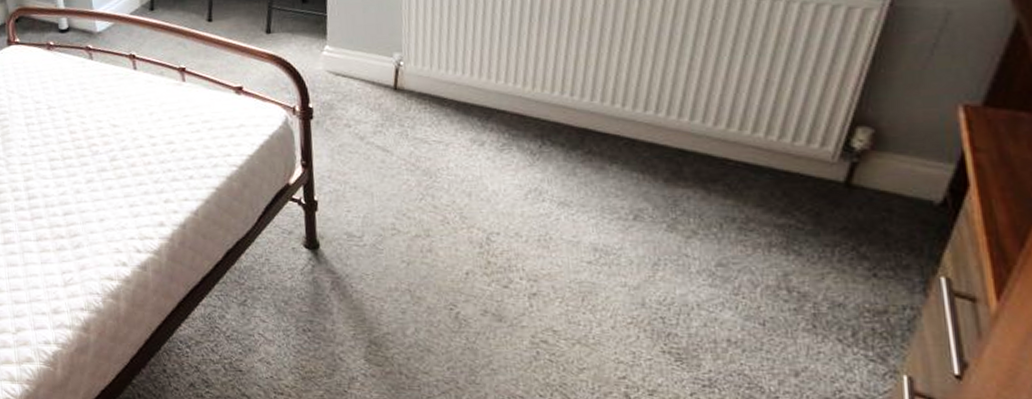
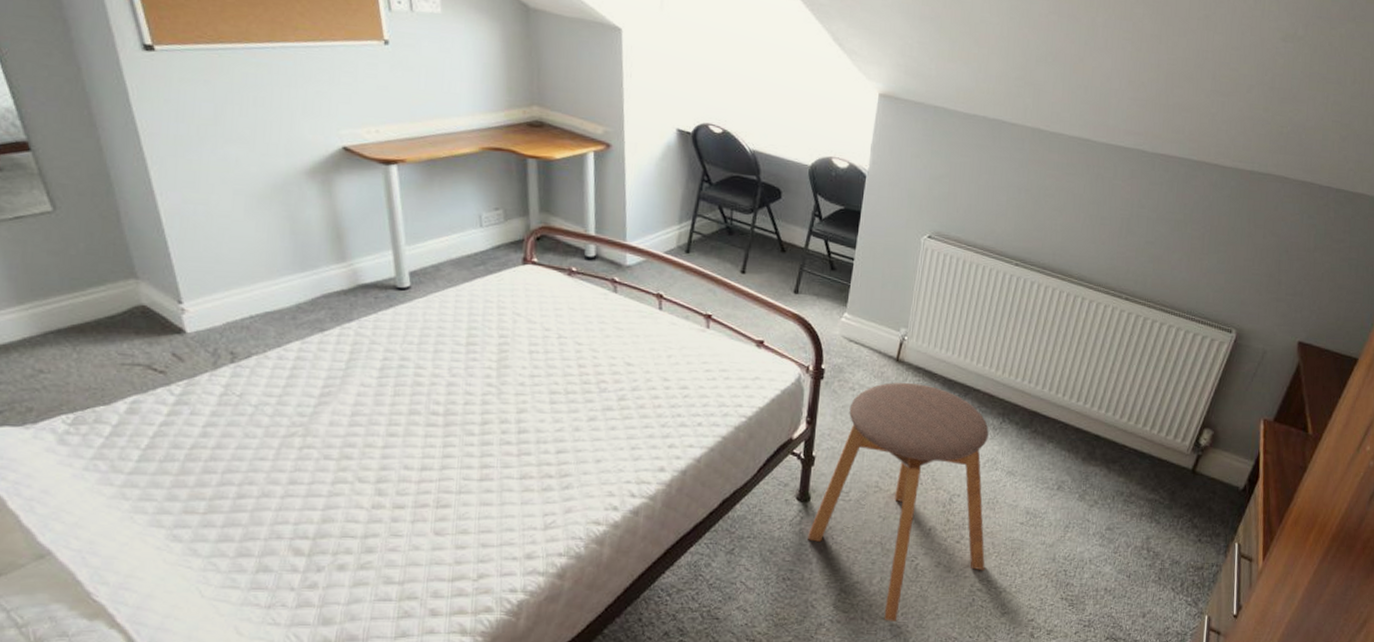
stool: none [323,111,548,377] -> present [808,382,989,622]

